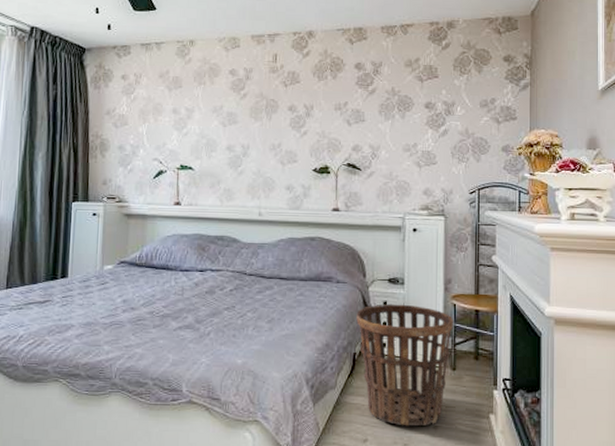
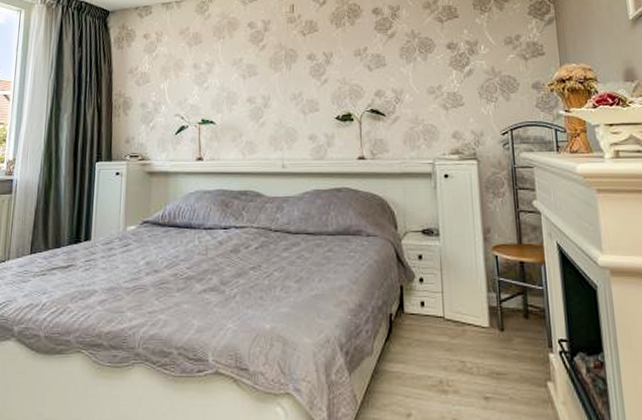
basket: present [356,304,453,426] -> none [390,257,497,398]

